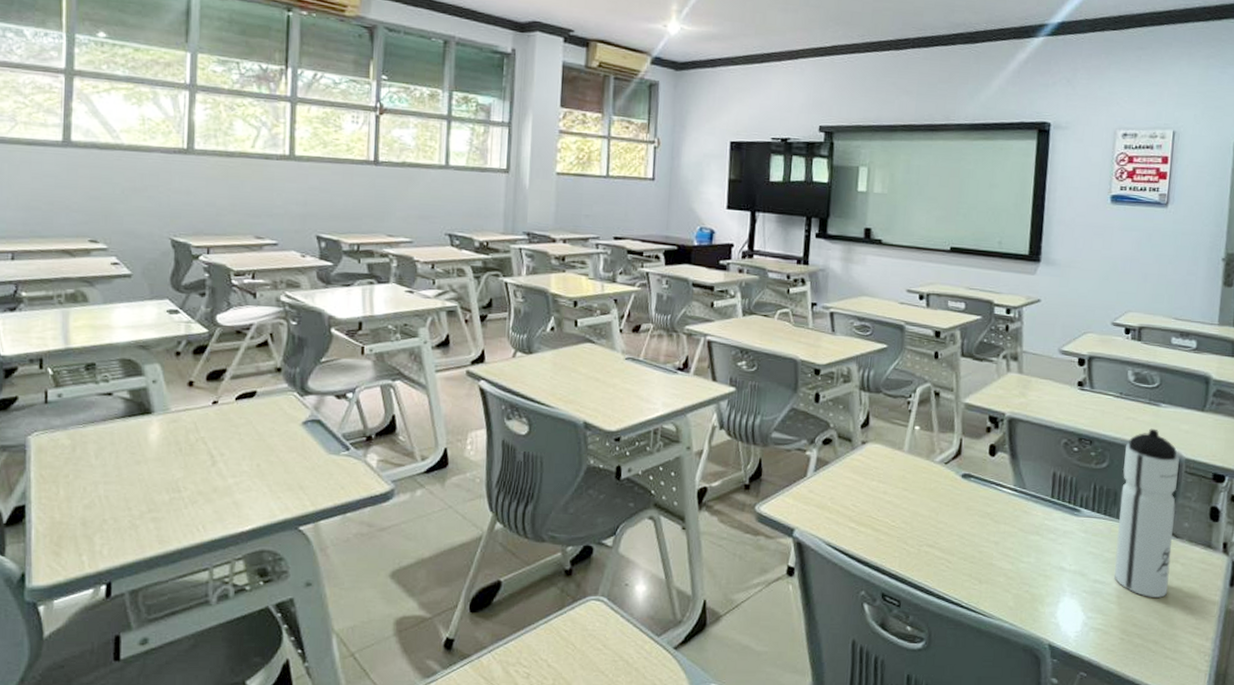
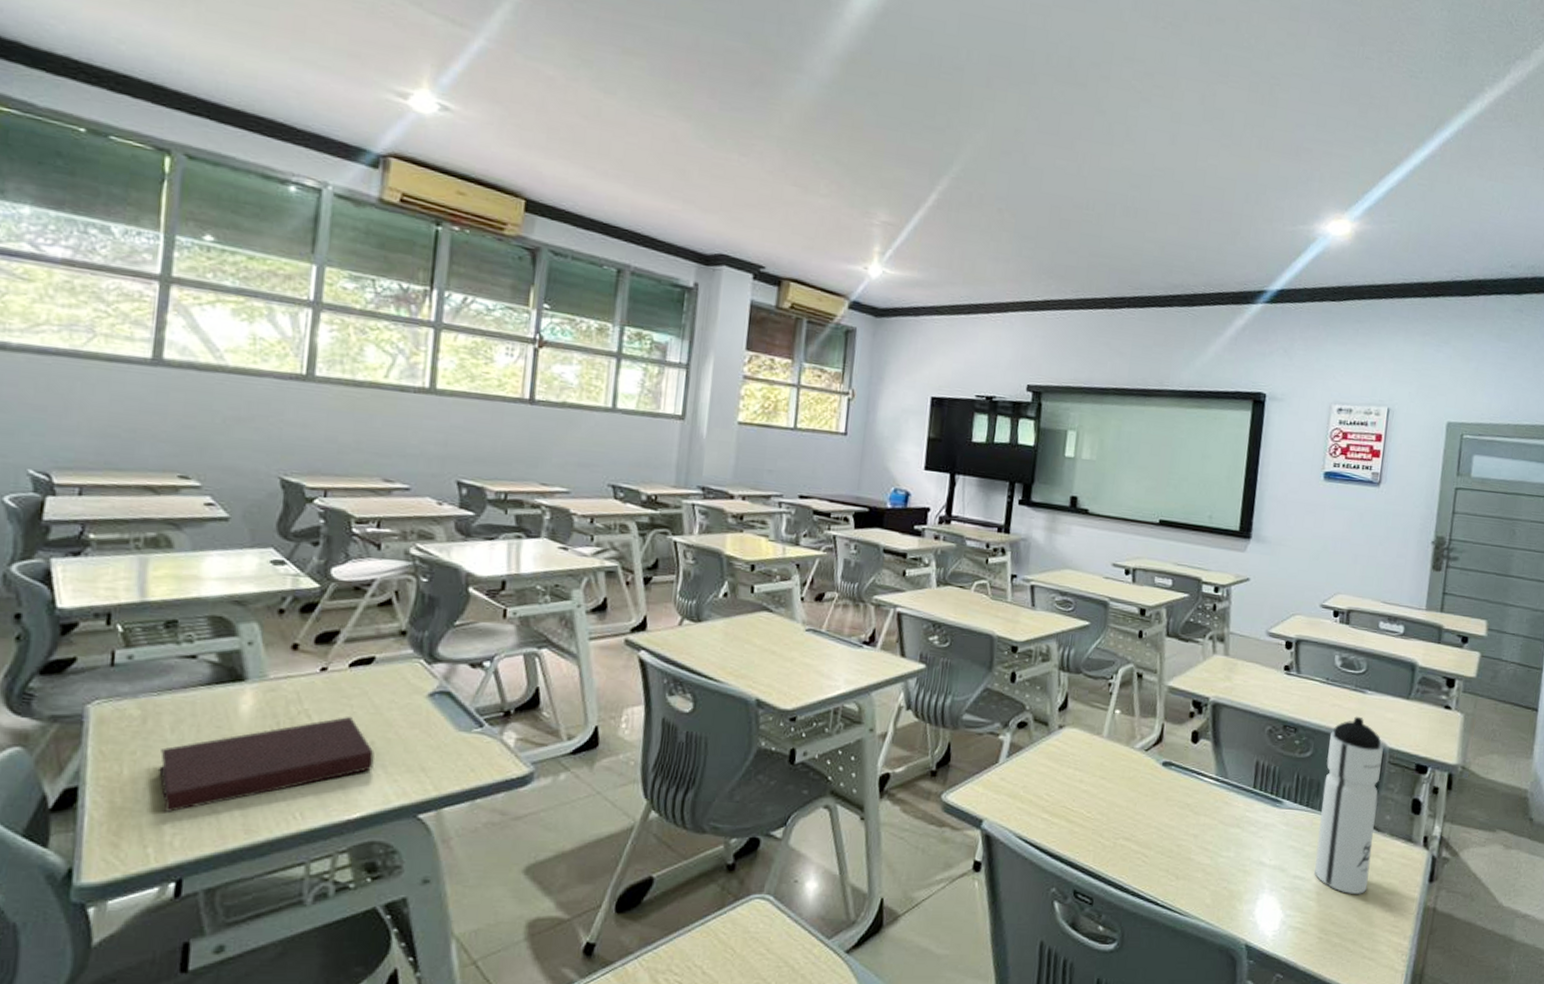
notebook: none [88,442,261,526] -> present [159,716,375,812]

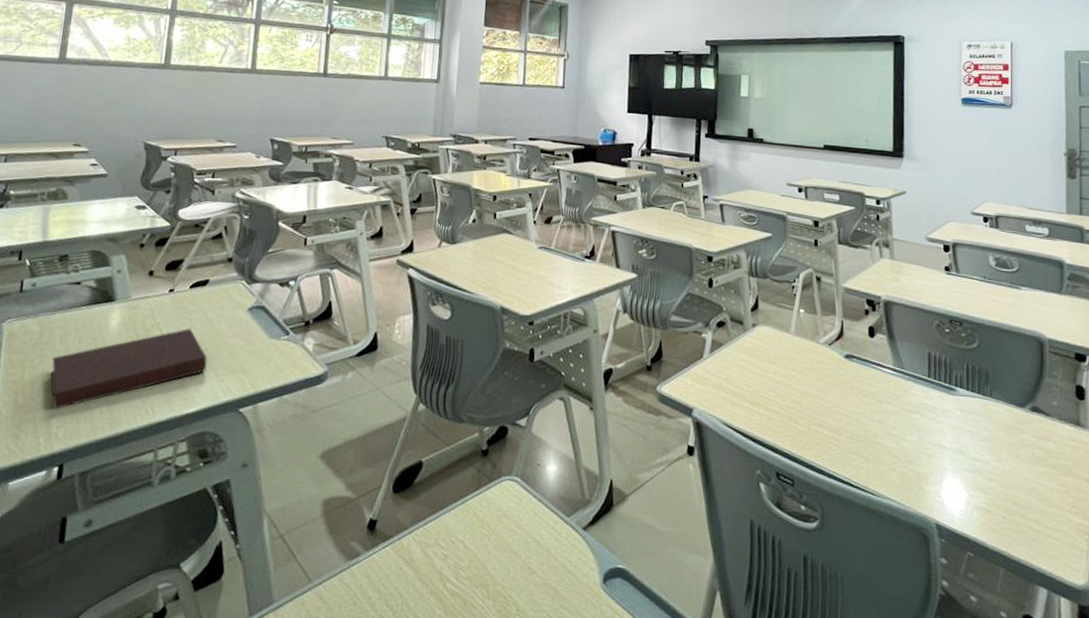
water bottle: present [1314,716,1384,894] -> none [991,310,1044,476]

